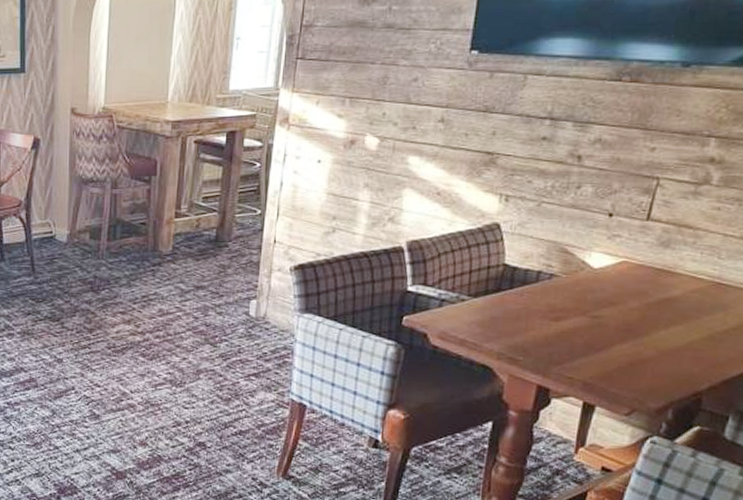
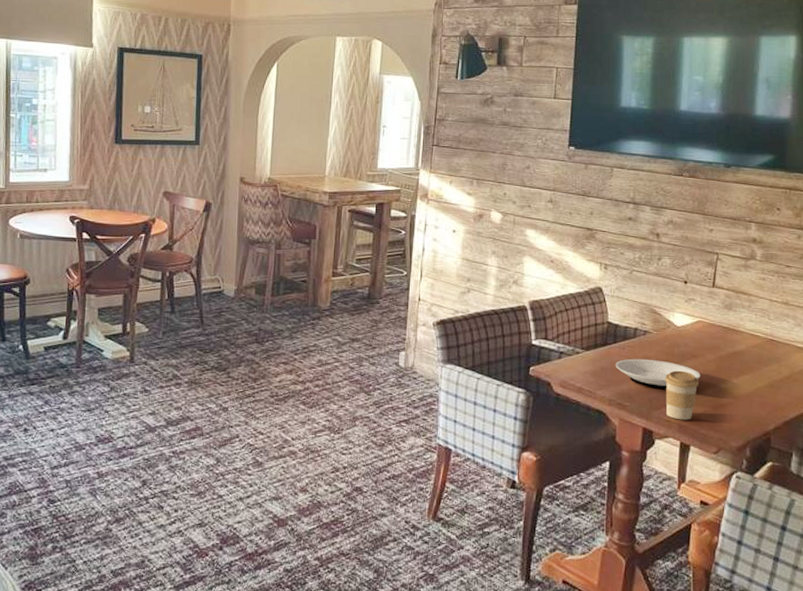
plate: none [509,306,618,341] -> present [615,358,701,389]
coffee cup: none [569,320,615,377] -> present [665,370,699,420]

